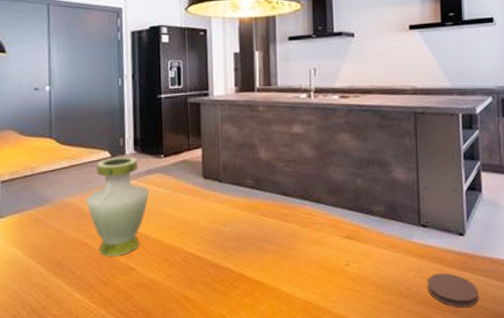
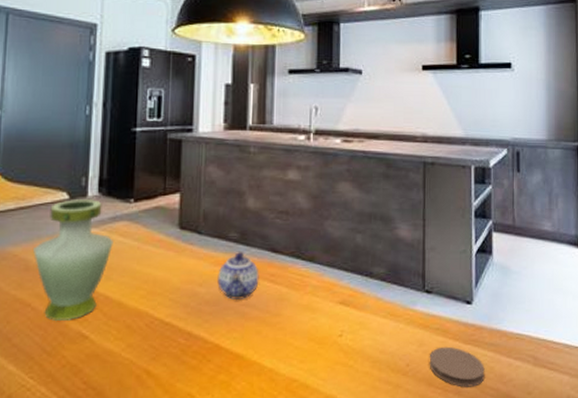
teapot: none [238,195,274,237] -> present [217,251,259,301]

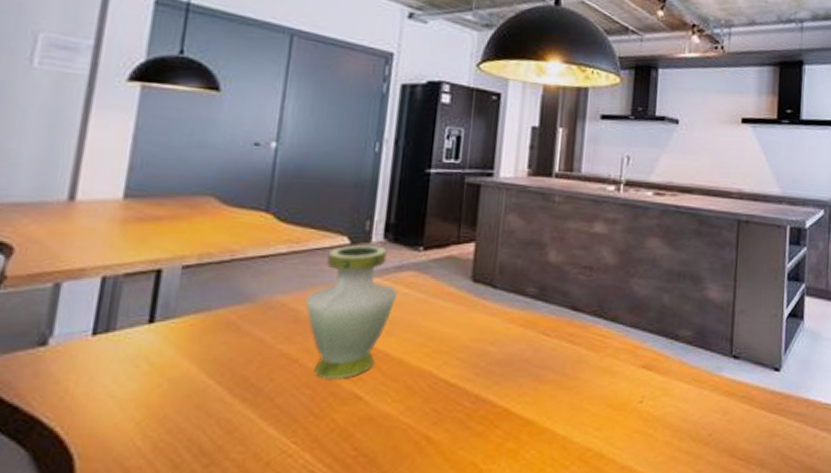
teapot: present [217,251,259,301] -> none [511,307,558,362]
coaster: present [429,346,485,387] -> none [732,415,790,459]

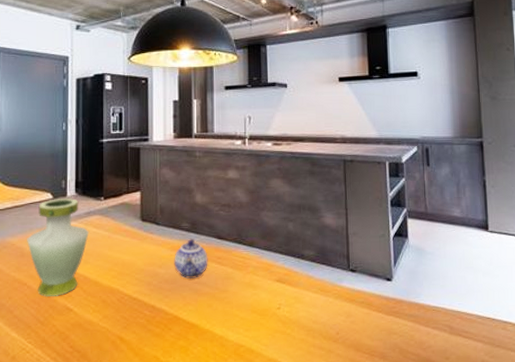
teapot: none [511,307,558,362] -> present [174,238,208,280]

